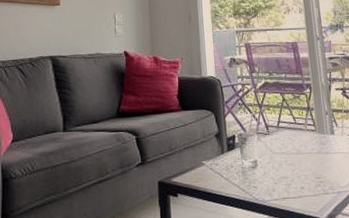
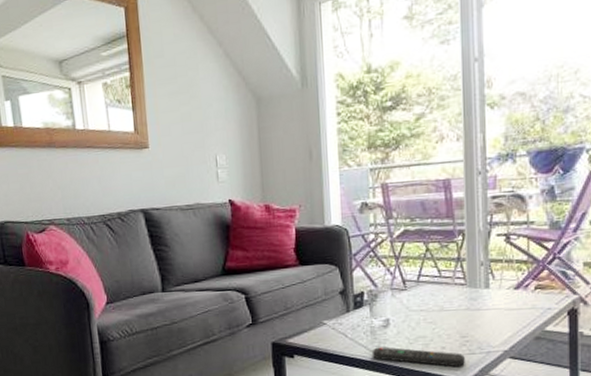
remote control: none [244,186,321,207] -> present [372,347,465,367]

